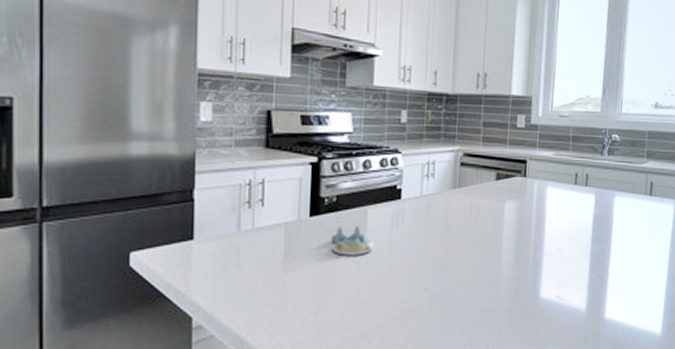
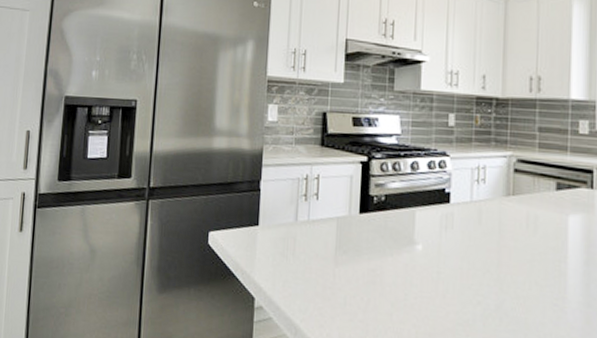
salt and pepper shaker set: present [331,226,371,256] -> none [379,225,420,258]

